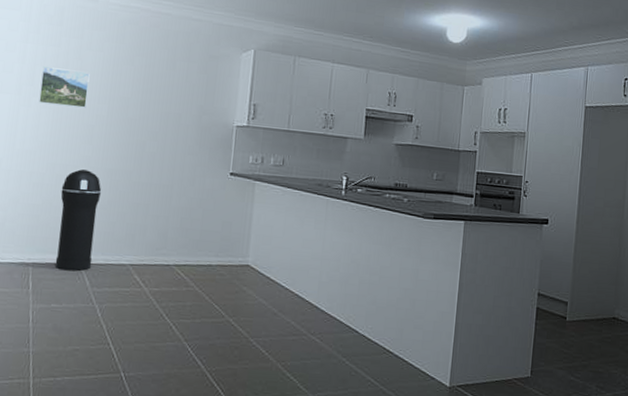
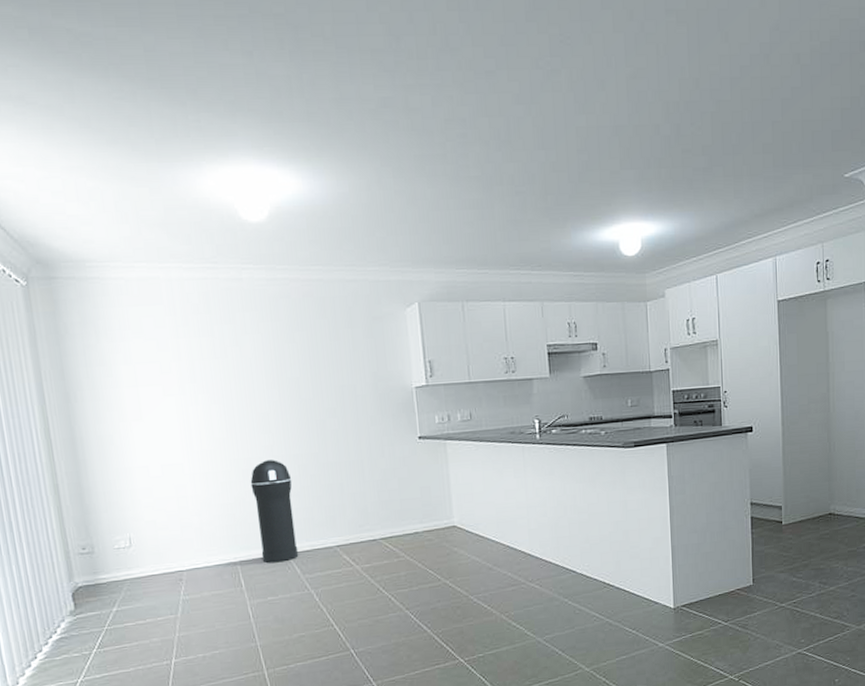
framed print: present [39,66,90,108] -> none [201,358,256,400]

